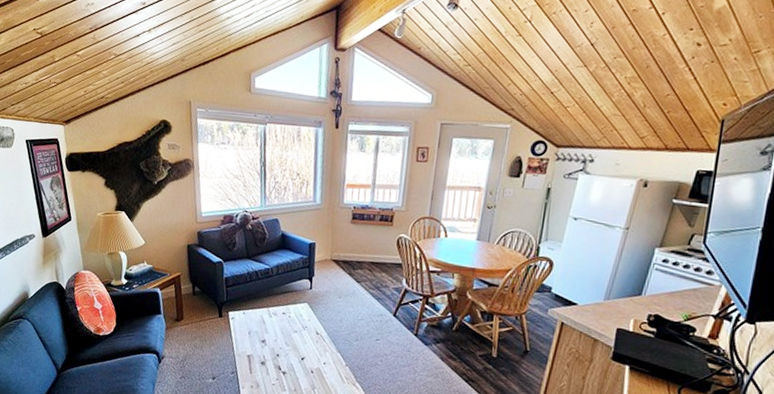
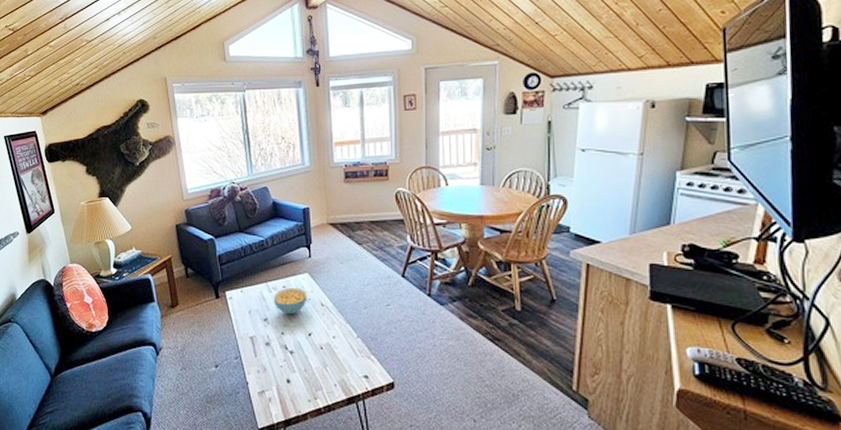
cereal bowl: none [272,314,305,339] -> present [273,287,307,315]

